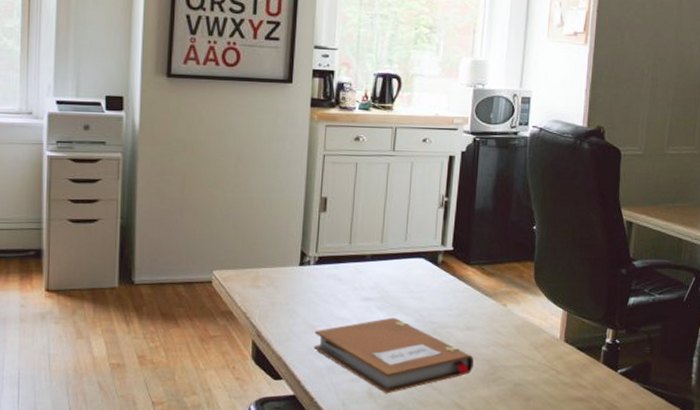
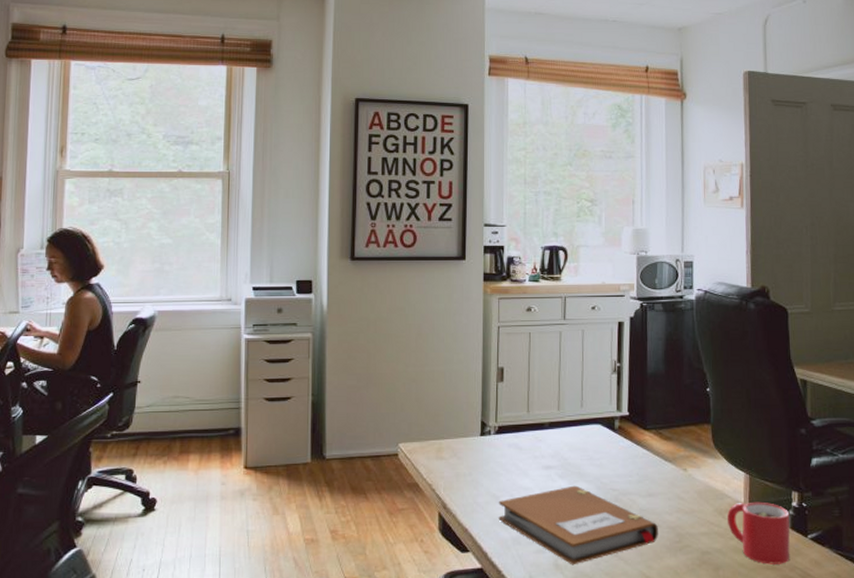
mug: none [541,337,603,396] -> present [726,501,790,565]

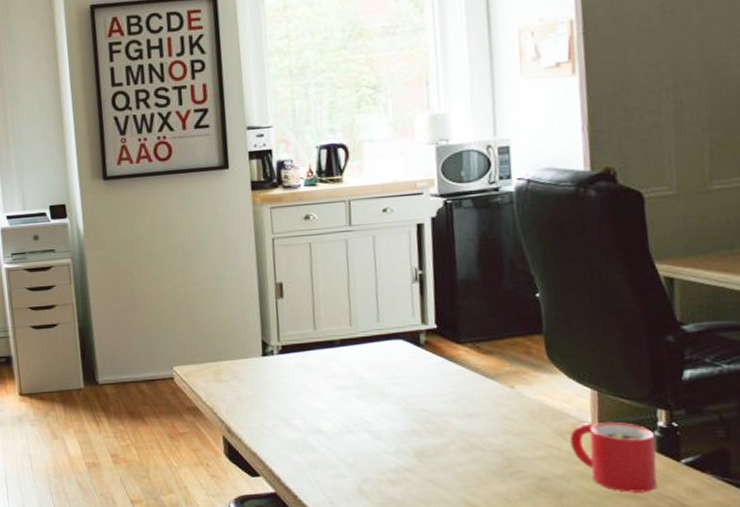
notebook: present [498,485,658,565] -> none [288,406,482,491]

